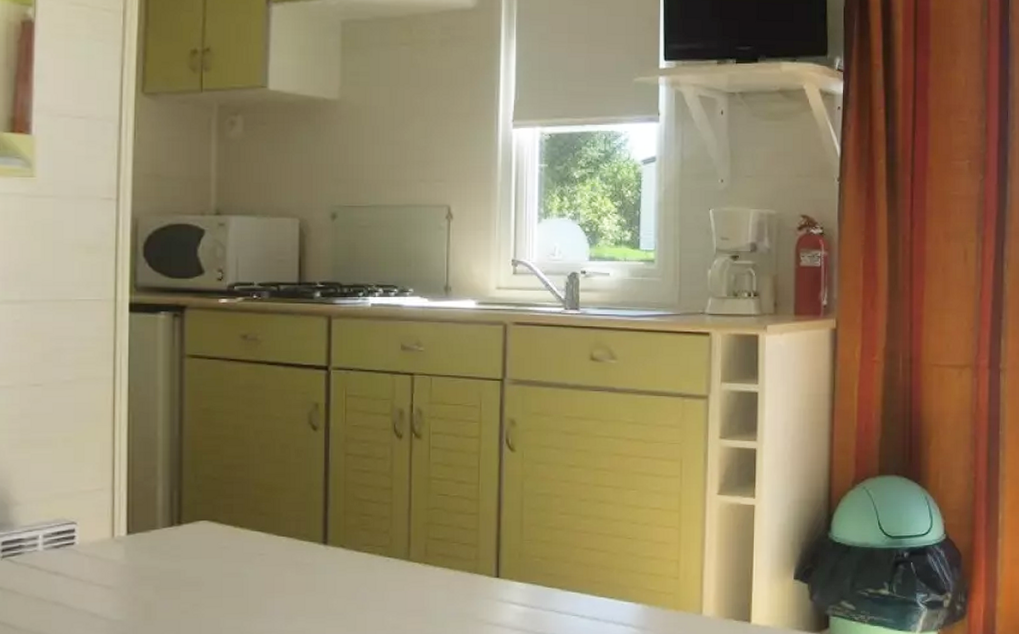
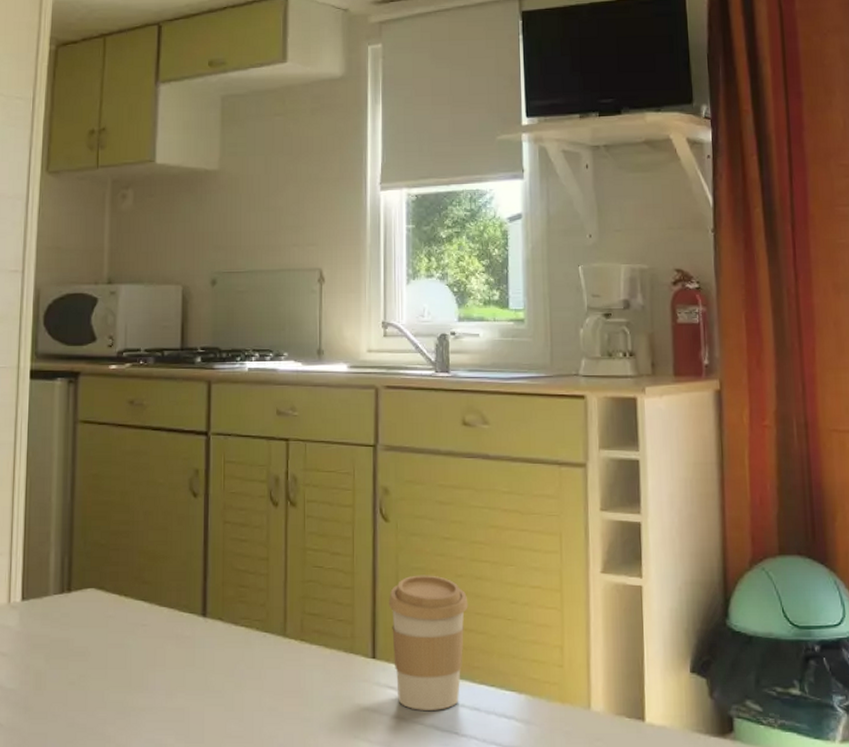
coffee cup: none [512,500,591,622] -> present [388,575,468,710]

